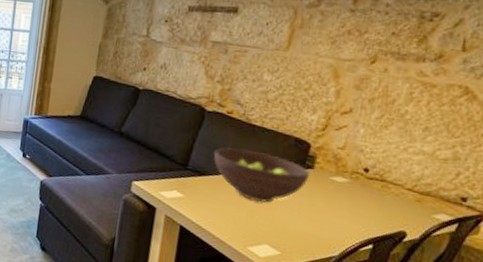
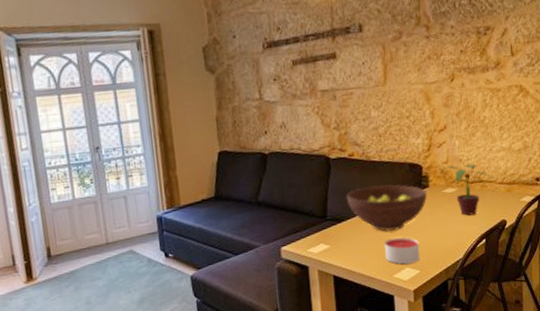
candle: none [243,208,287,243] -> present [385,237,420,265]
potted plant: none [331,152,400,215] -> present [440,164,492,216]

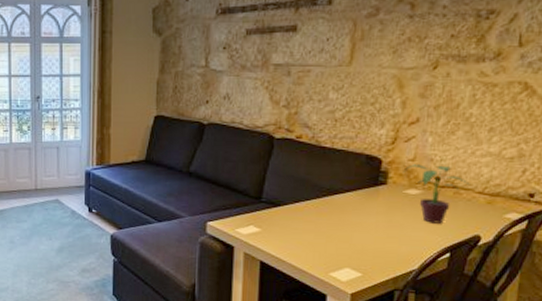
fruit bowl: present [346,184,428,232] -> none [286,173,384,227]
candle: present [385,237,420,265] -> none [323,233,366,264]

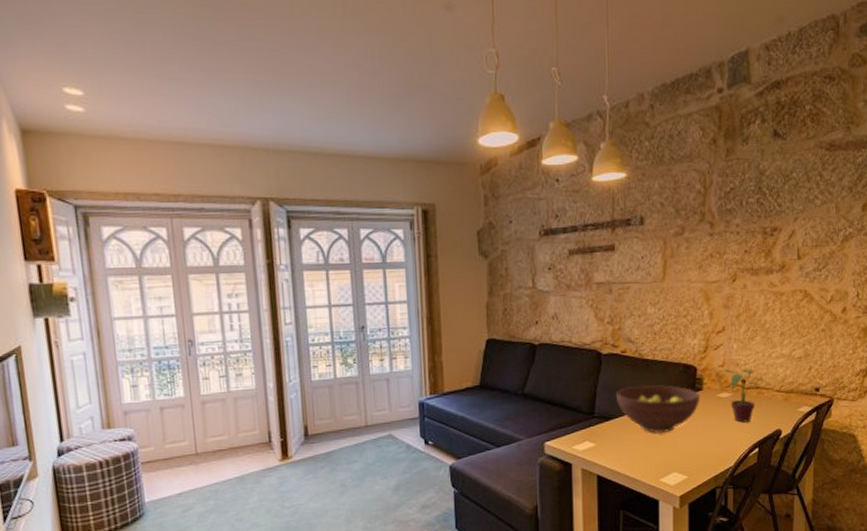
fruit bowl: none [286,173,384,227] -> present [615,384,701,434]

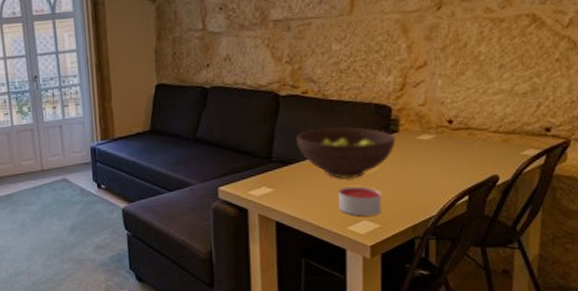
candle: none [653,440,689,469] -> present [339,186,382,216]
potted plant: present [715,369,770,423] -> none [414,108,484,167]

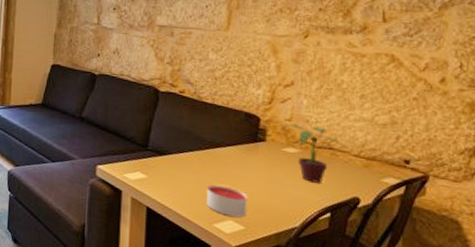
fruit bowl: present [295,126,396,180] -> none [171,126,263,179]
potted plant: none [414,108,484,167] -> present [280,124,346,183]

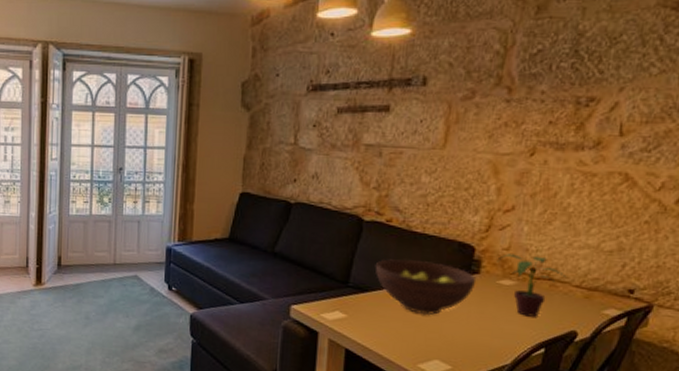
fruit bowl: none [171,126,263,179] -> present [375,259,477,316]
candle: present [207,185,248,218] -> none [411,322,457,357]

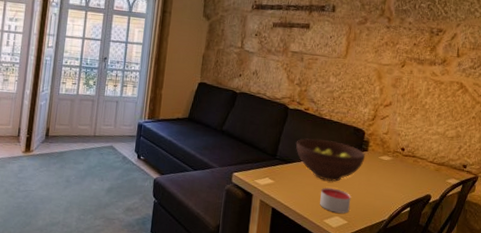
candle: none [411,322,457,357] -> present [320,187,351,214]
potted plant: present [497,254,567,317] -> none [379,137,425,184]

